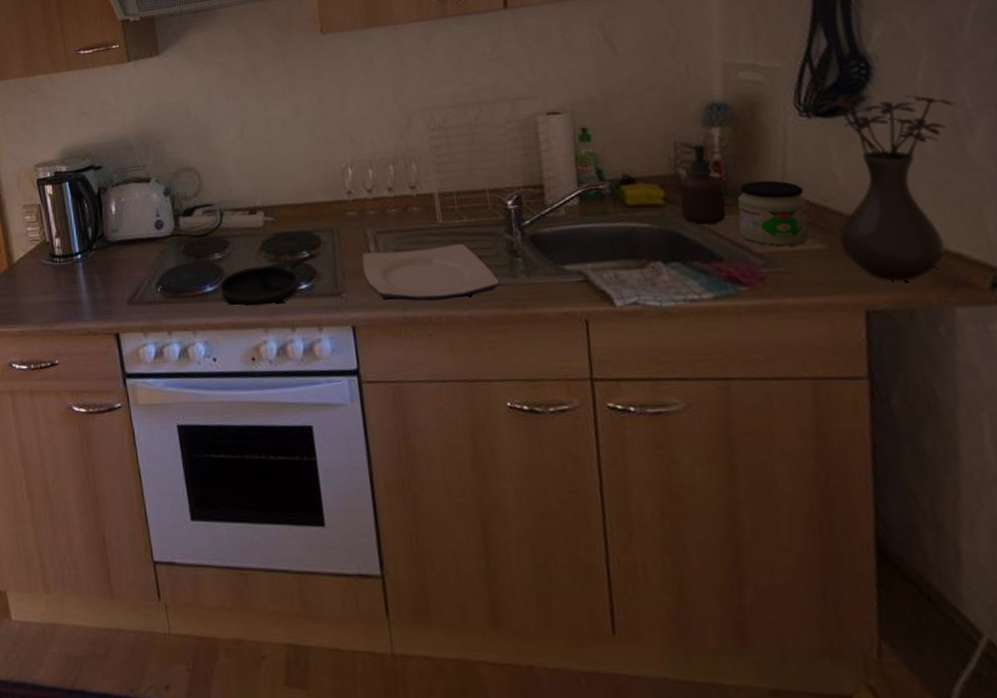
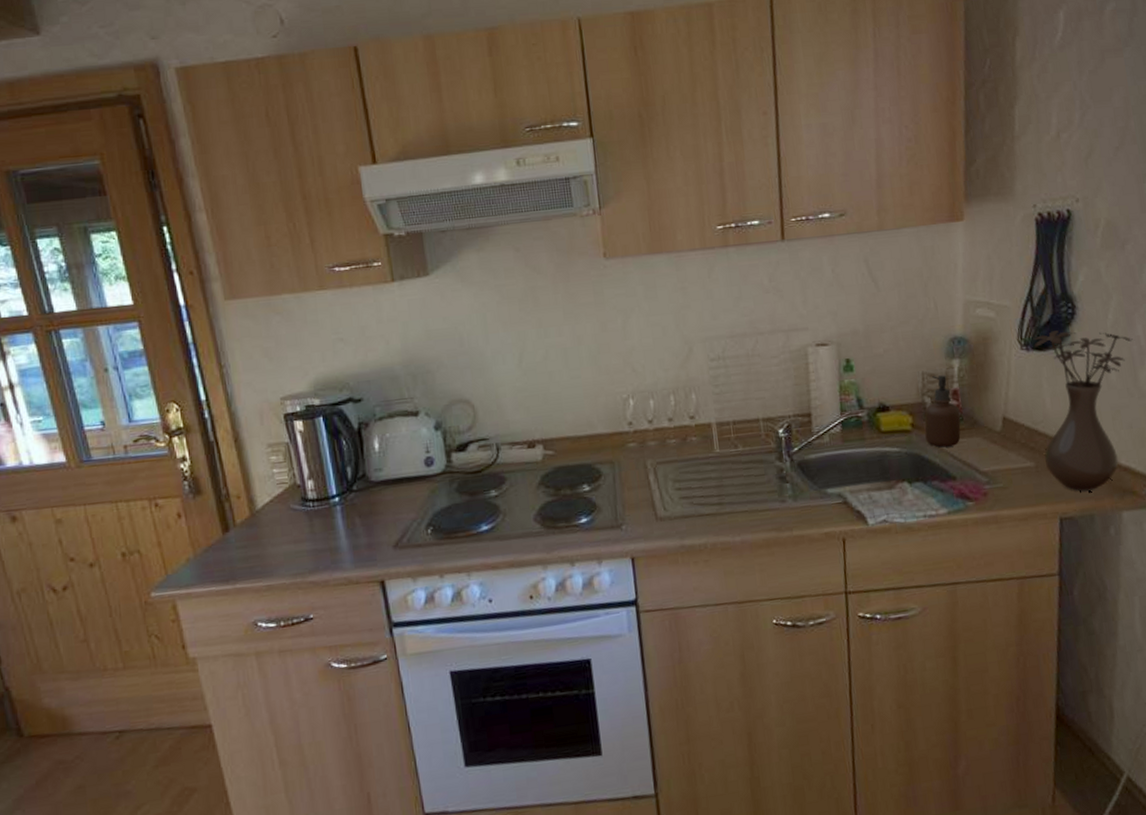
frying pan: present [218,253,317,307] -> none [494,486,597,544]
plate: present [362,243,501,302] -> none [641,471,770,530]
jar: present [737,180,810,247] -> none [969,407,1023,465]

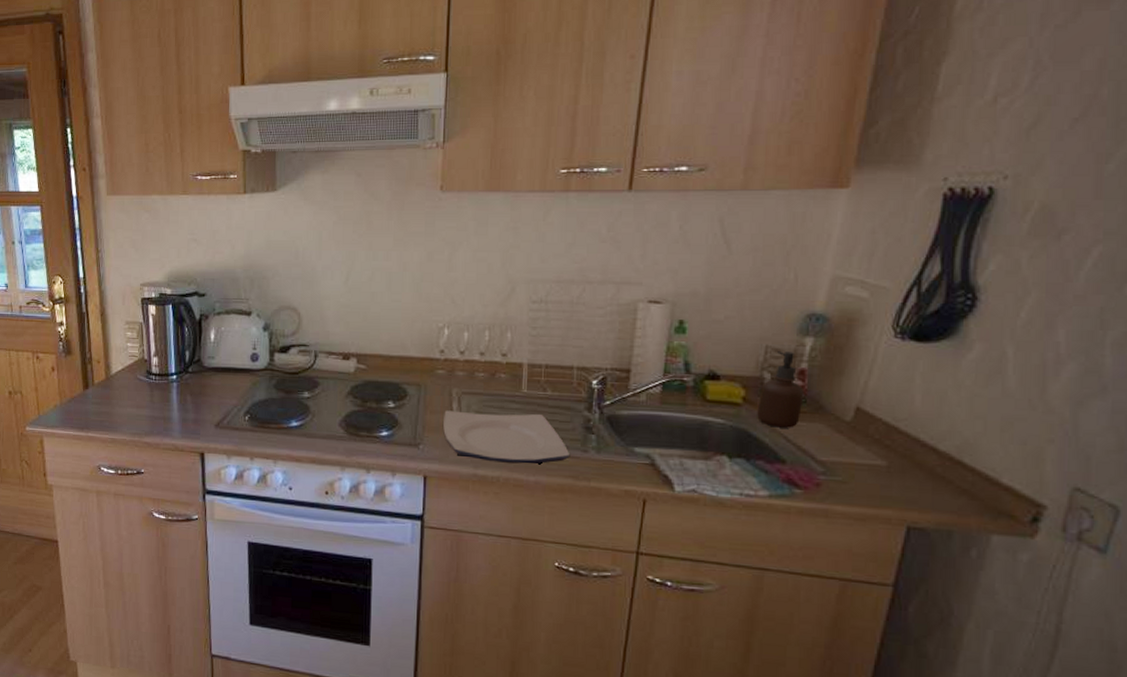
plate: none [641,471,770,530] -> present [443,410,571,464]
vase: present [1033,330,1133,491] -> none [901,322,1049,504]

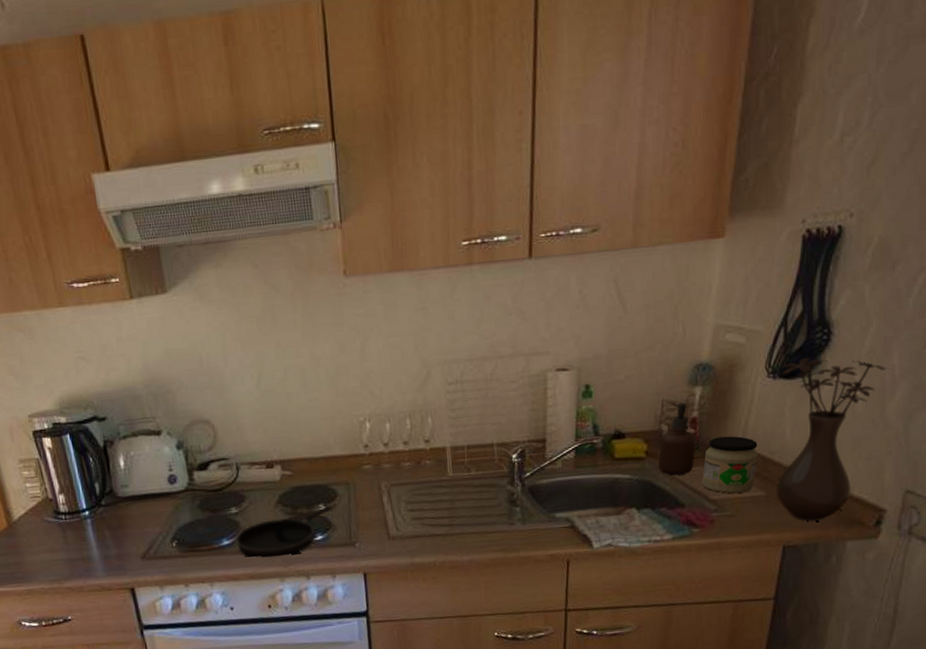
frying pan: none [303,404,401,447] -> present [235,506,332,559]
plate: present [443,410,571,464] -> none [375,494,499,549]
jar: none [807,394,879,459] -> present [701,436,758,494]
vase: none [901,322,1049,504] -> present [777,358,887,521]

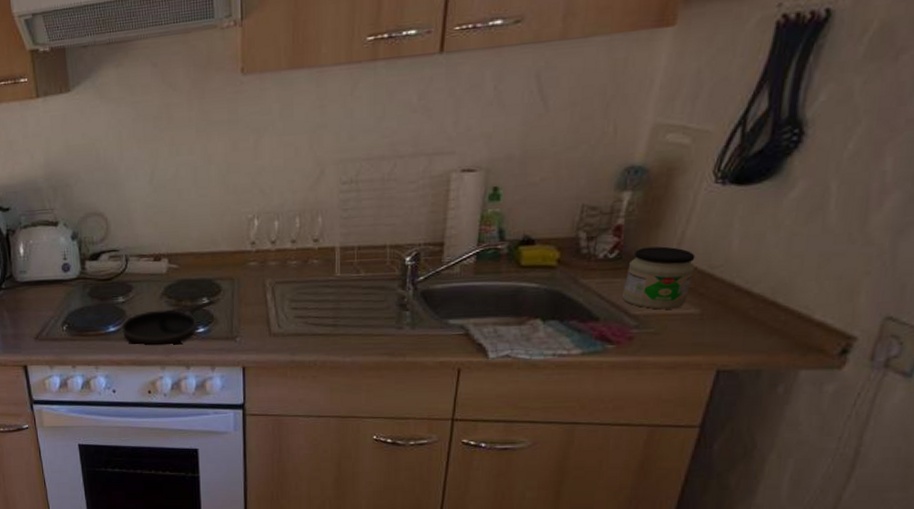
soap dispenser: present [658,402,696,476] -> none [571,208,620,287]
vase: present [777,358,887,521] -> none [714,162,875,345]

